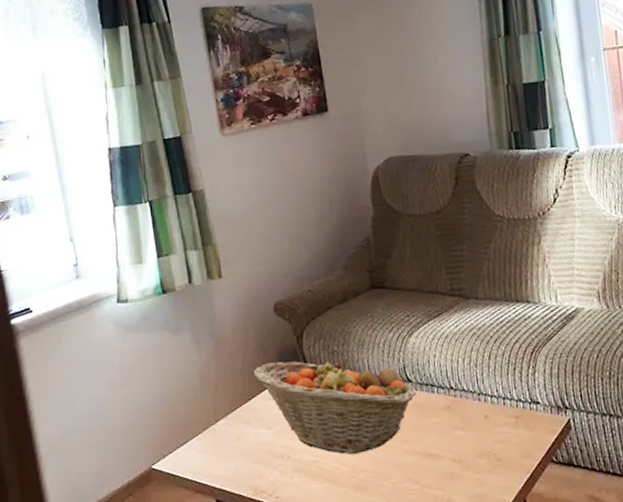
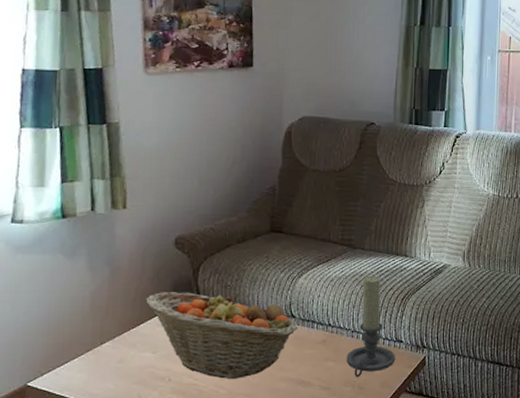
candle holder: none [475,328,535,447] -> present [346,276,396,377]

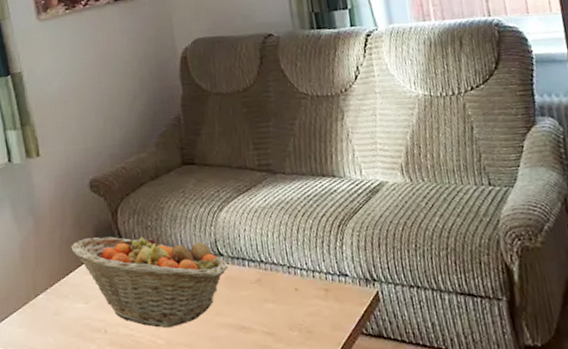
candle holder: present [346,276,396,377] -> none [286,202,344,319]

